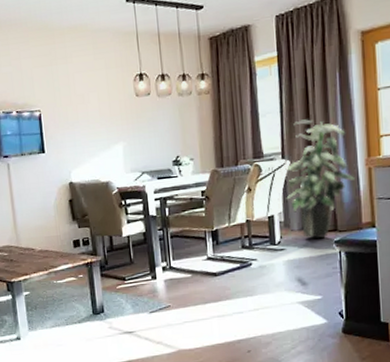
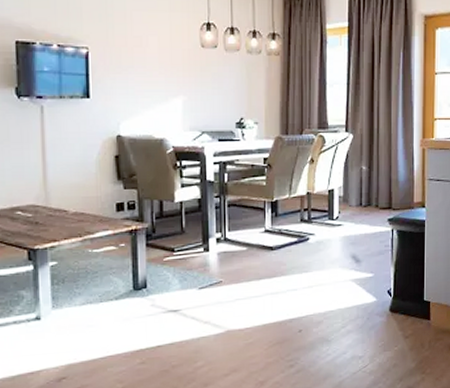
indoor plant: present [285,119,355,239] -> none [347,94,410,216]

